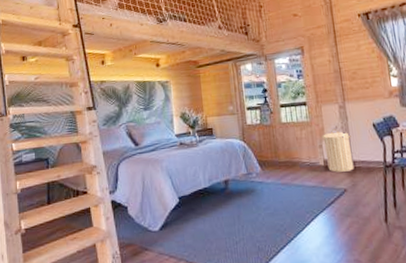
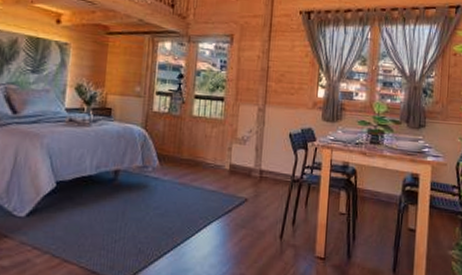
laundry hamper: present [321,129,354,172] -> none [233,132,264,180]

